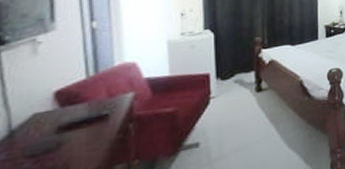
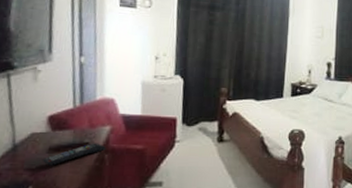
remote control: none [49,112,132,148] -> present [42,143,107,166]

